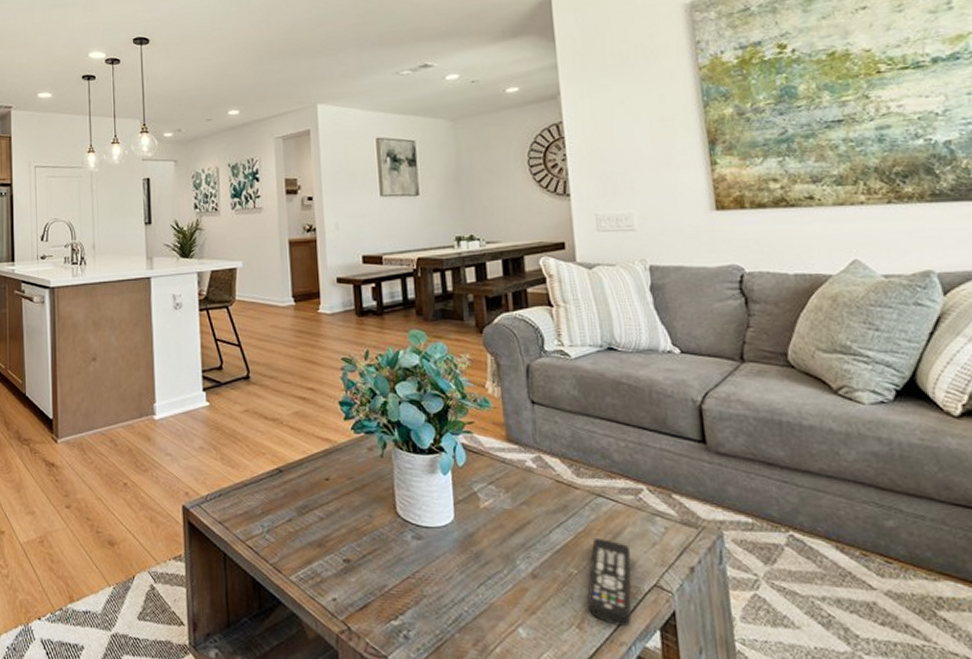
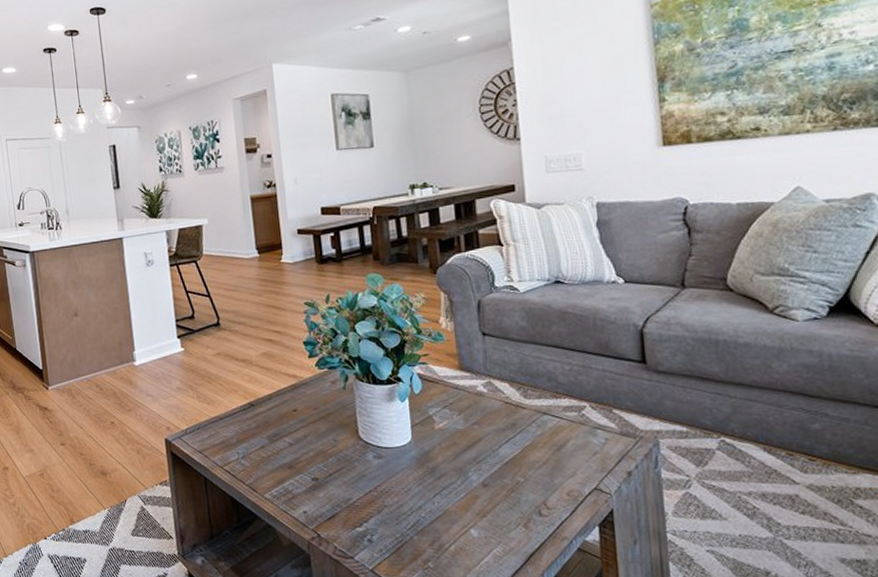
remote control: present [587,537,632,626] -> none [532,450,574,524]

